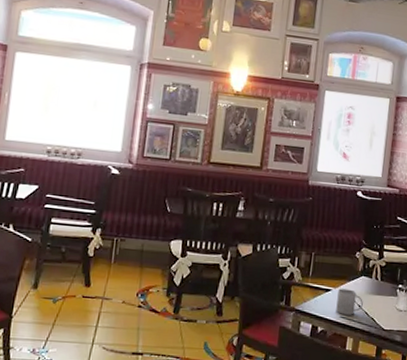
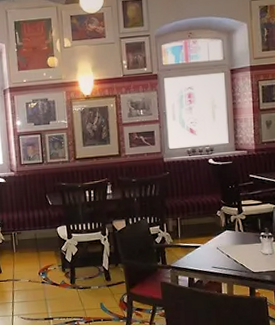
mug: present [336,288,363,315] -> none [206,243,231,265]

